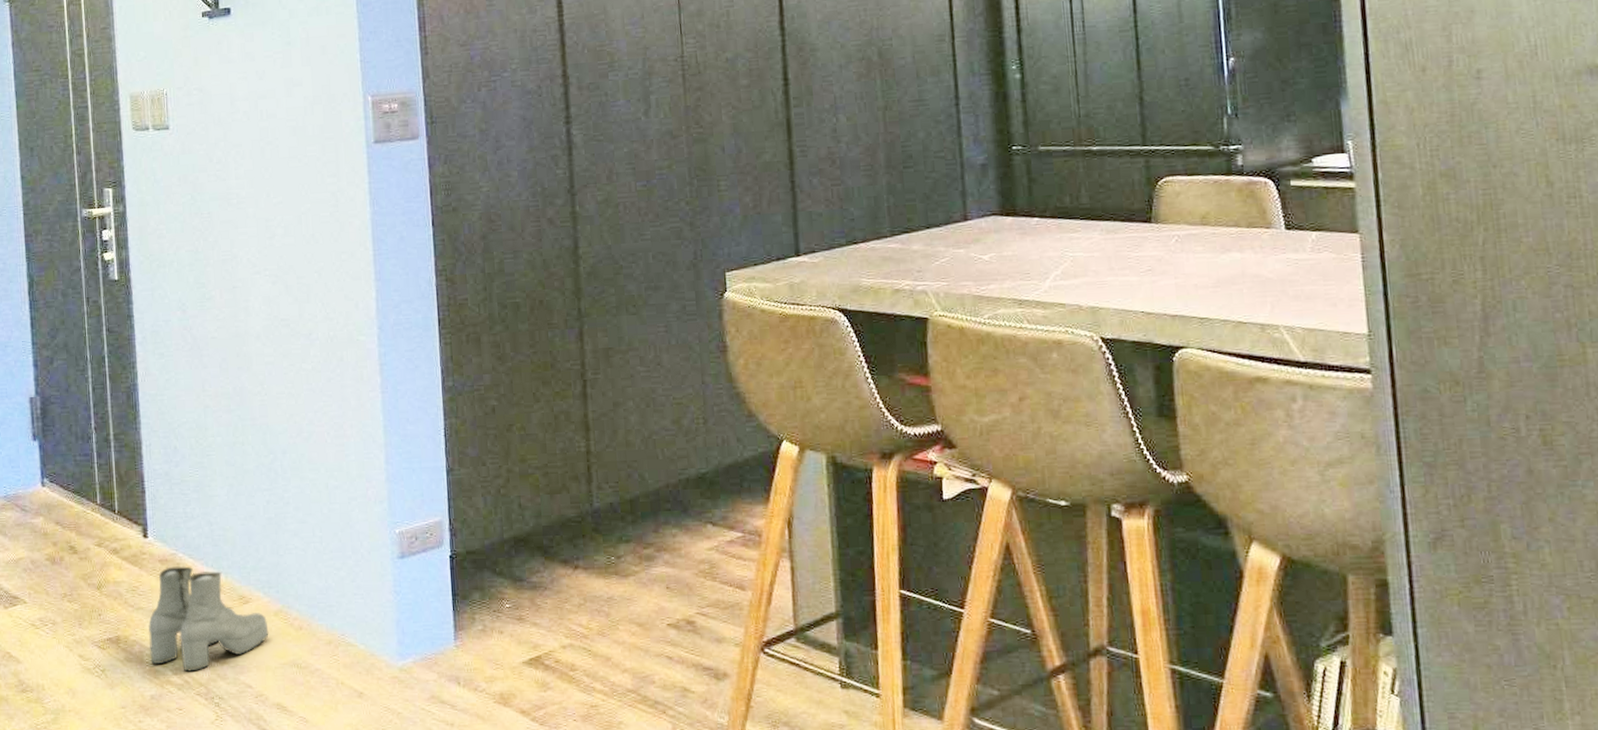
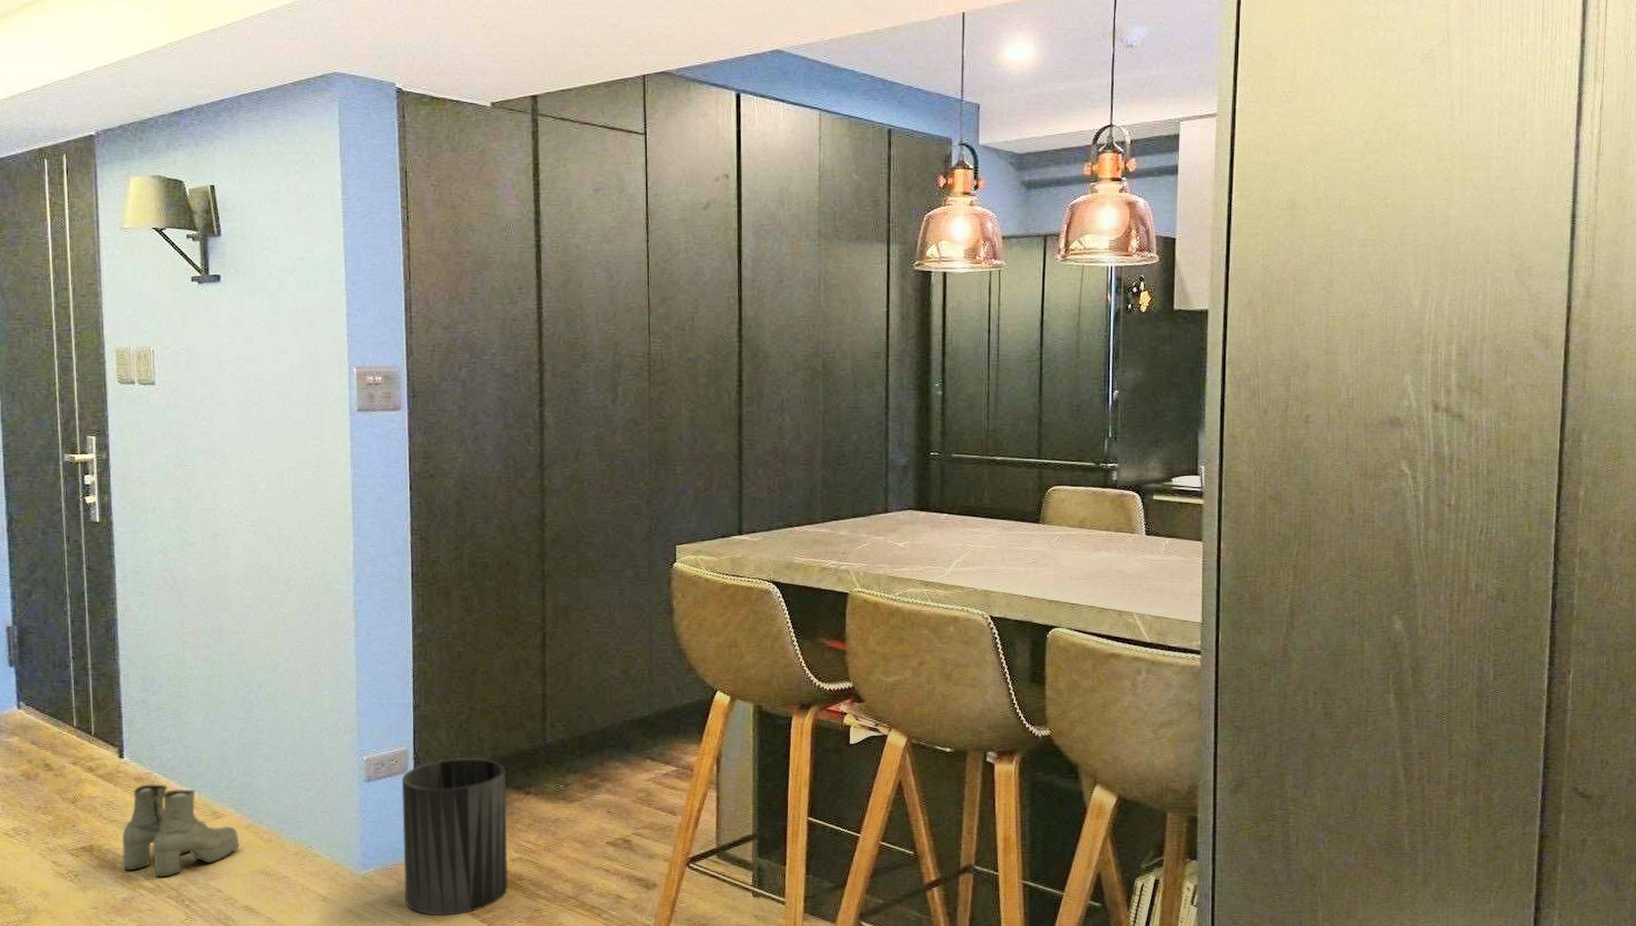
trash can: none [437,527,561,714] -> present [401,757,509,916]

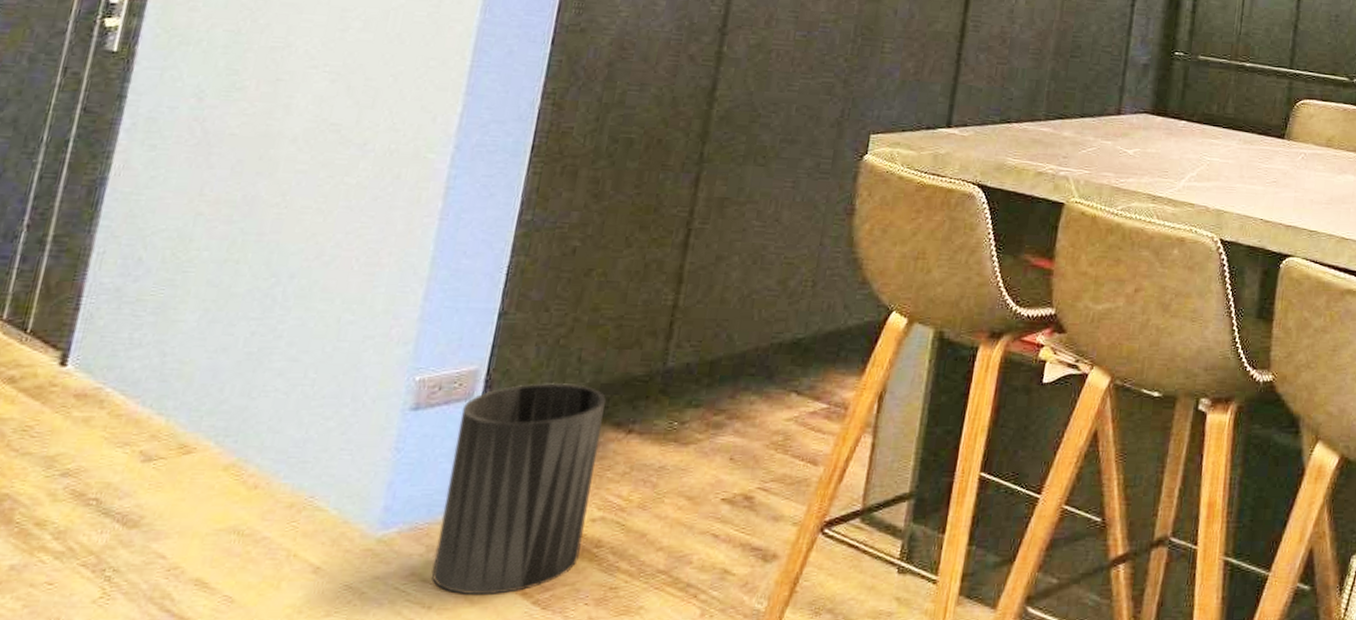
boots: present [122,784,240,877] -> none [23,403,211,536]

